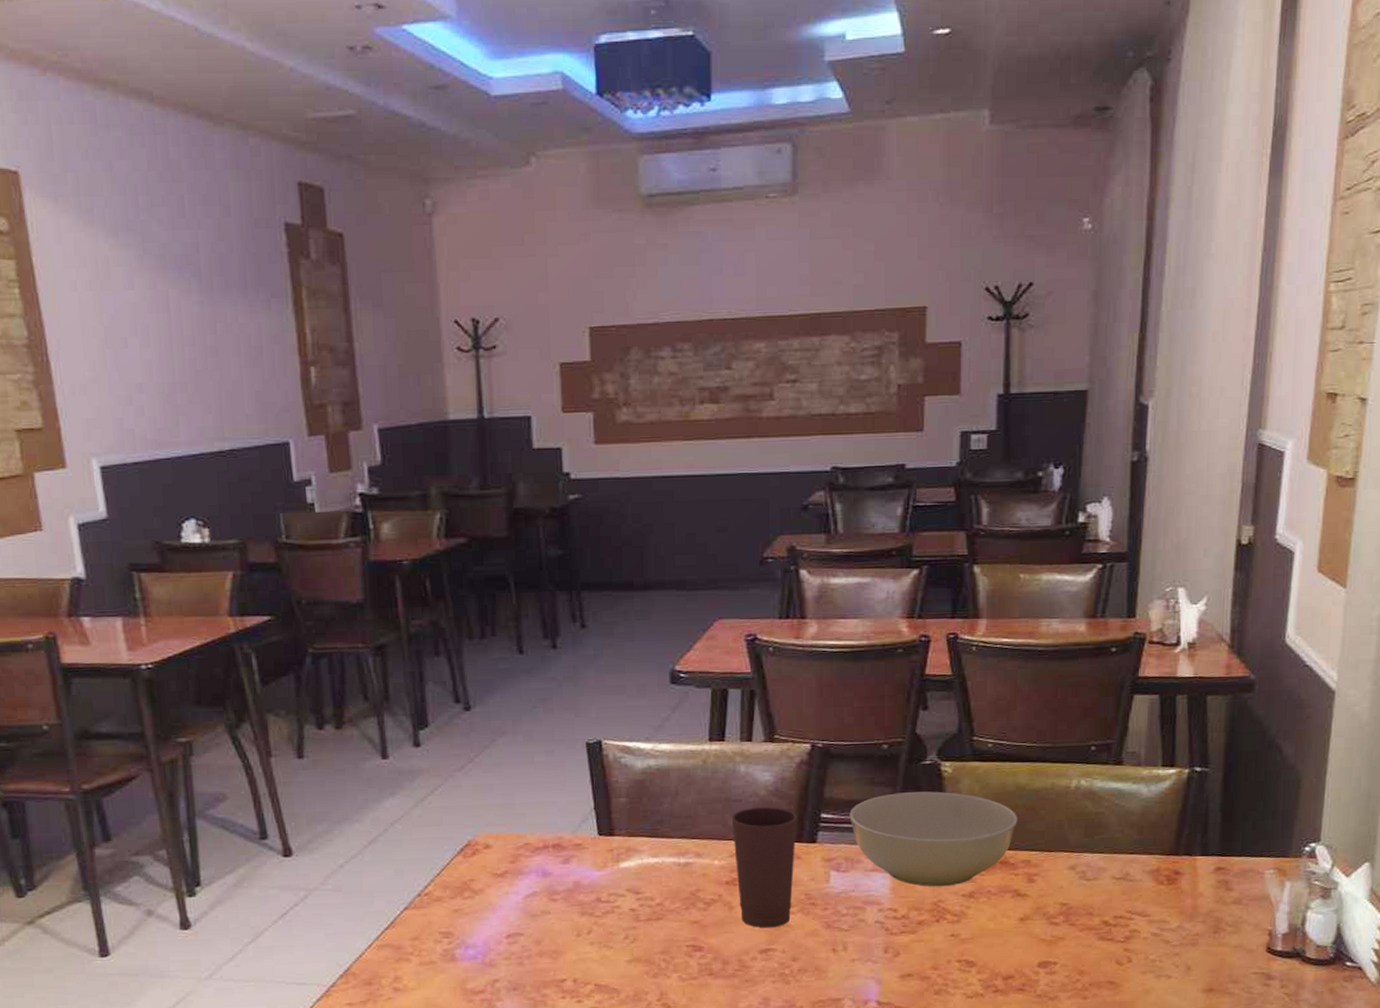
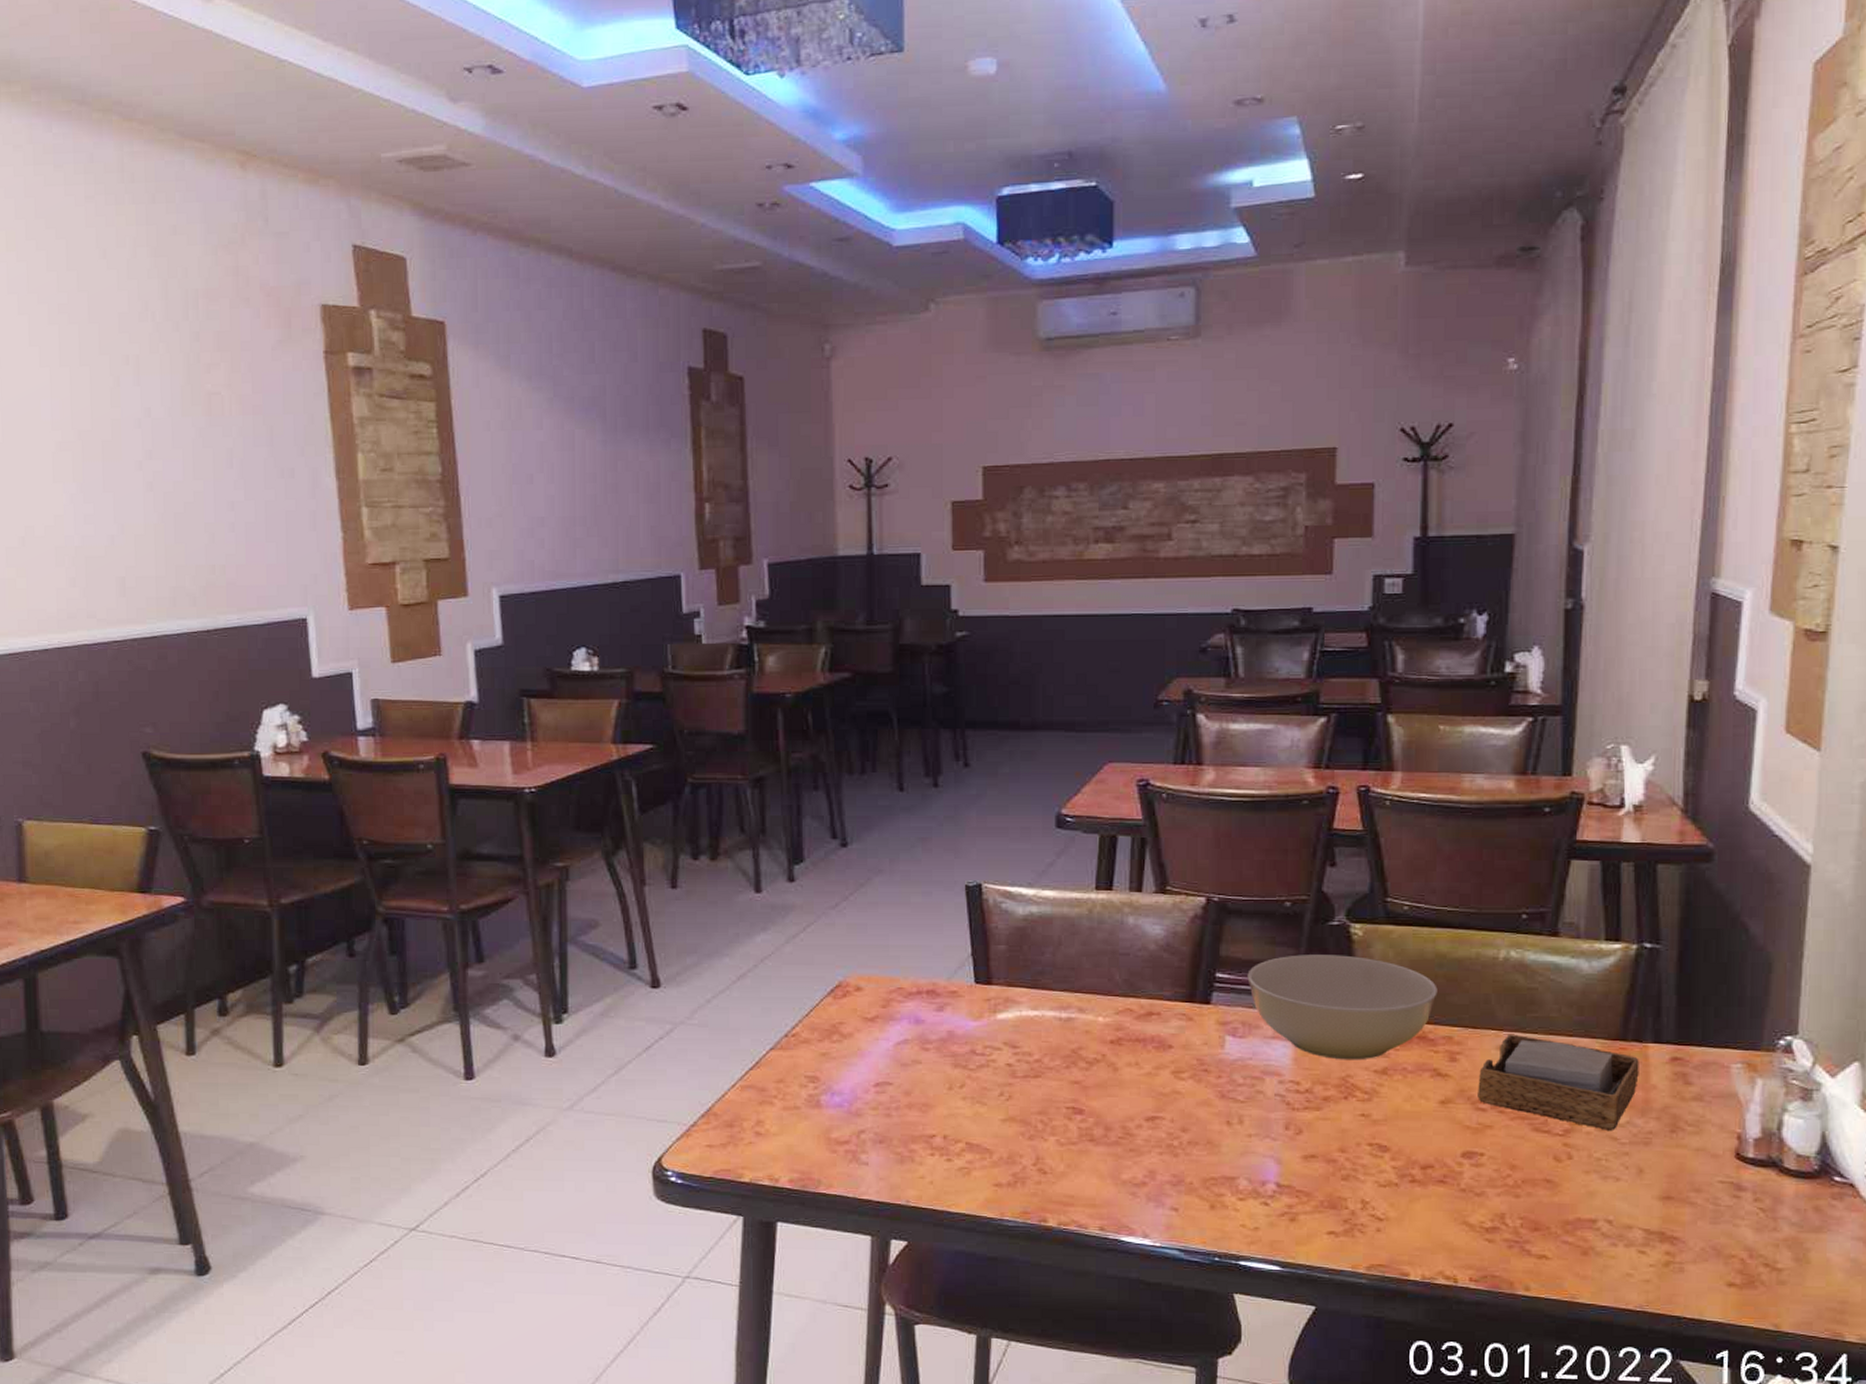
cup: present [731,807,797,928] -> none [1118,963,1190,1094]
napkin holder: none [1052,854,1189,935] -> present [1477,1034,1639,1130]

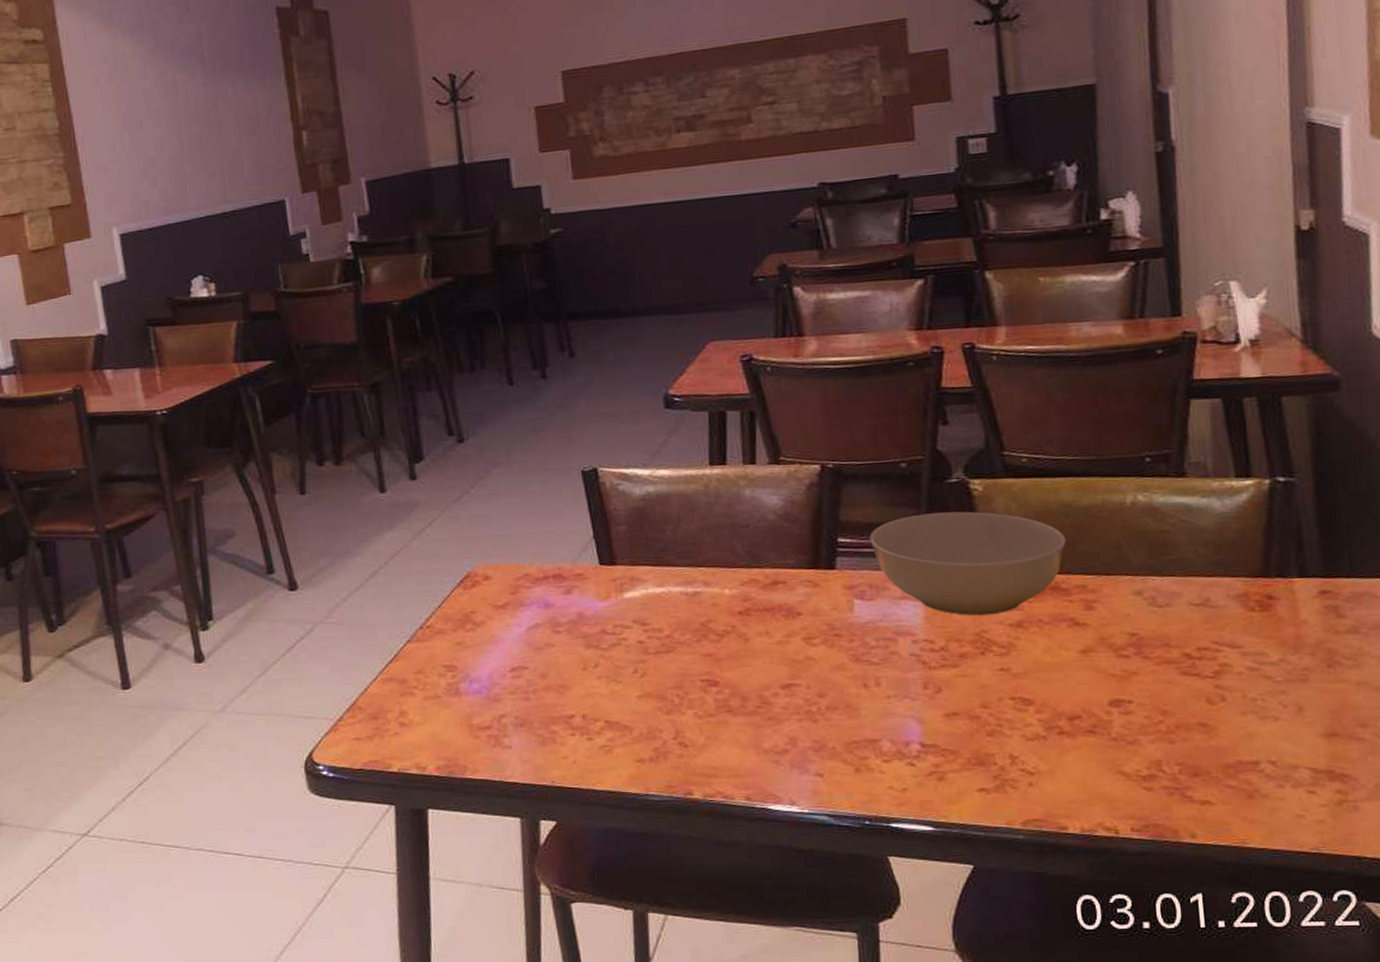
napkin holder: present [1477,1034,1639,1130] -> none [1118,578,1287,670]

